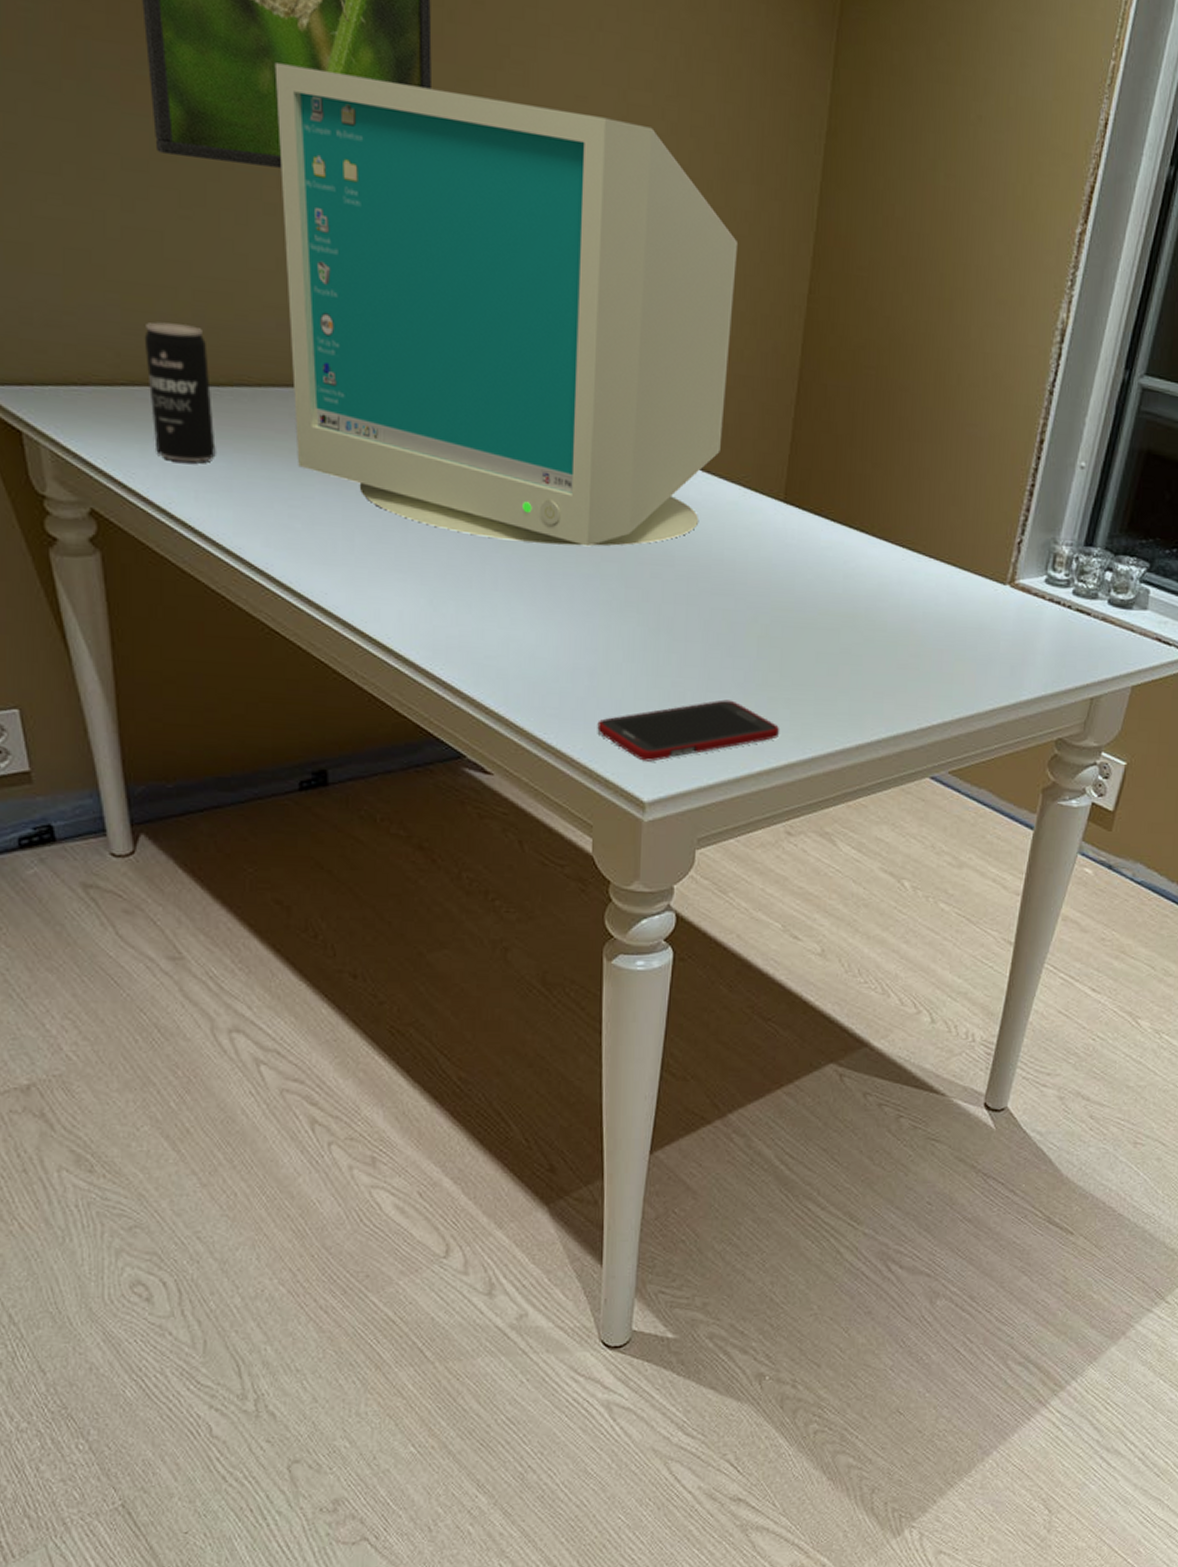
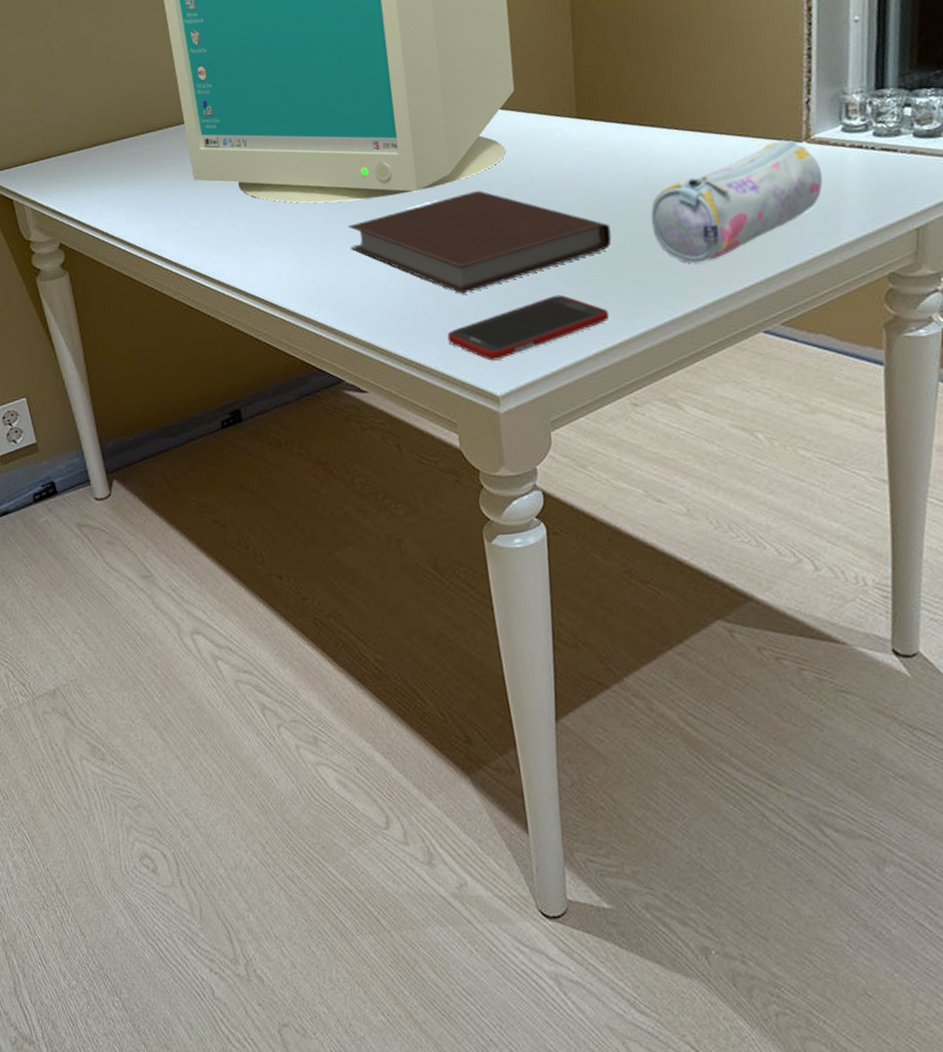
beverage can: present [144,322,216,463] -> none [83,98,137,197]
notebook: none [496,561,798,680] -> present [348,191,612,294]
pencil case: none [841,577,1018,693] -> present [650,140,823,264]

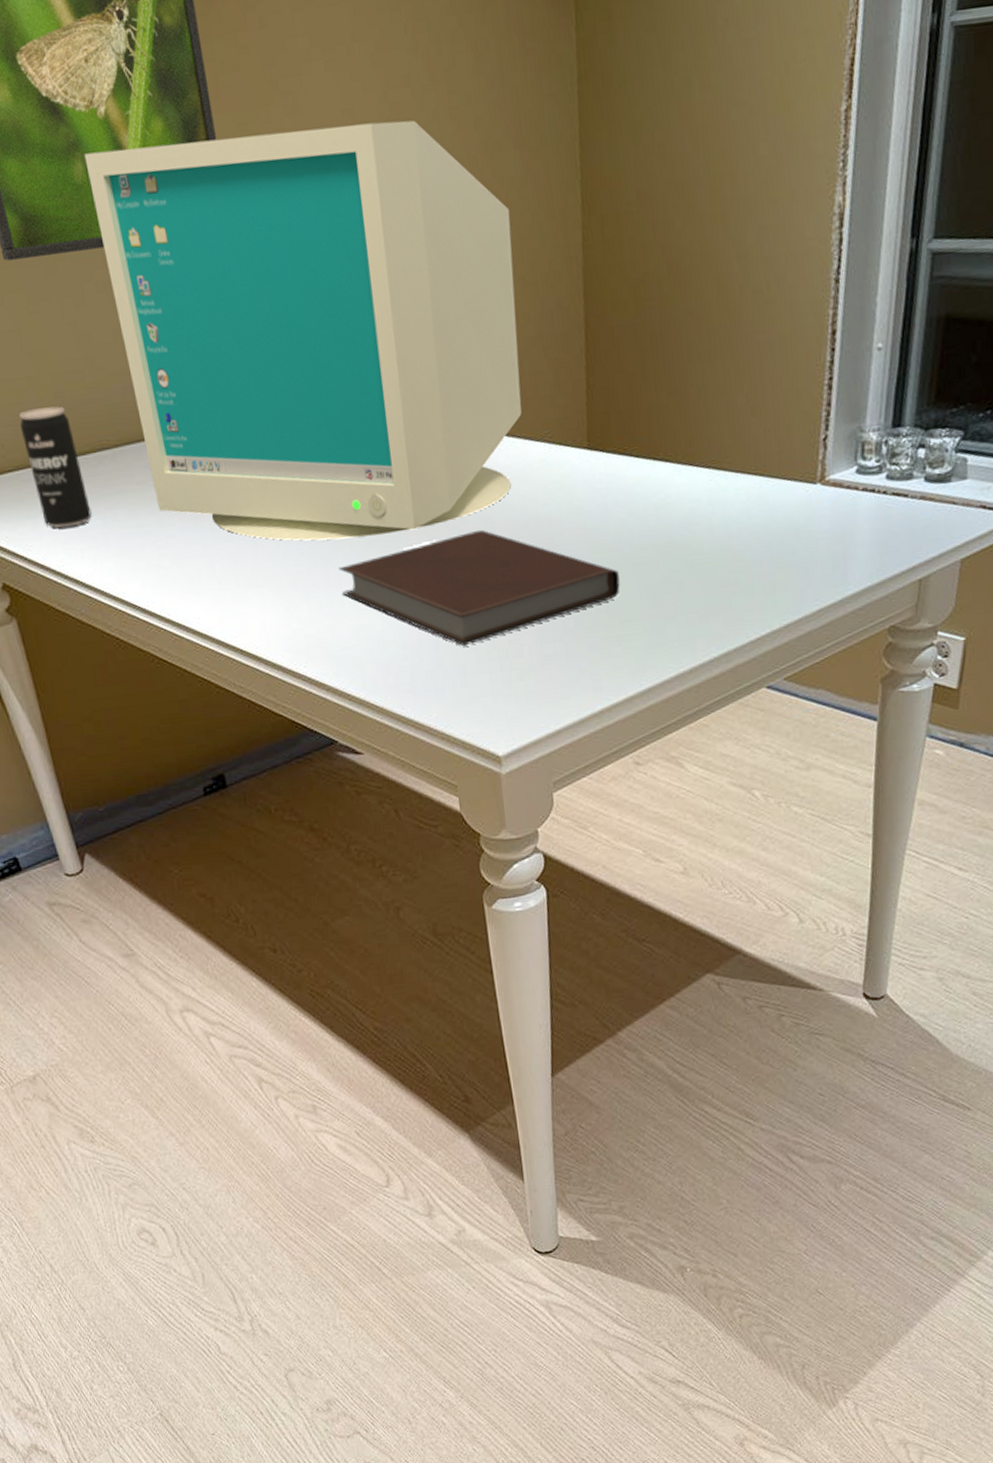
beverage can: none [83,98,137,197] -> present [19,406,92,528]
cell phone: present [447,294,610,361] -> none [447,647,616,719]
pencil case: present [650,140,823,264] -> none [661,480,834,615]

